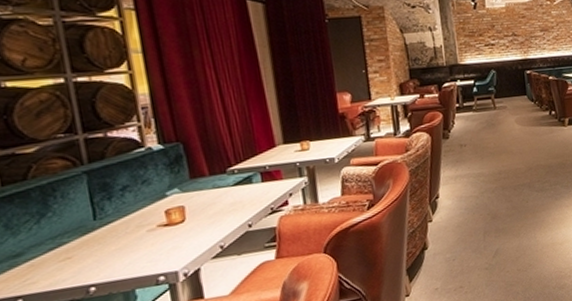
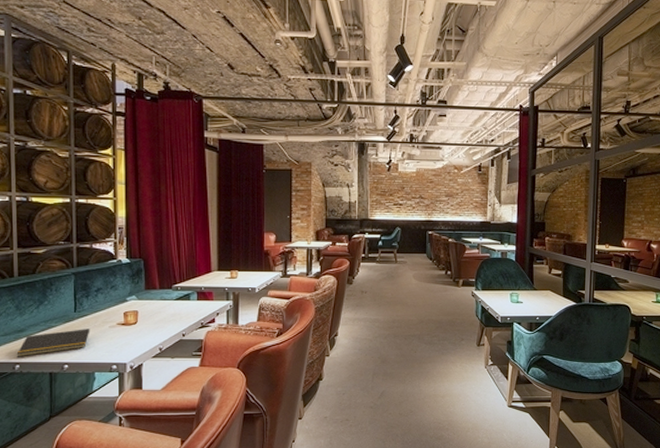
notepad: none [15,237,121,290] -> present [16,329,90,357]

